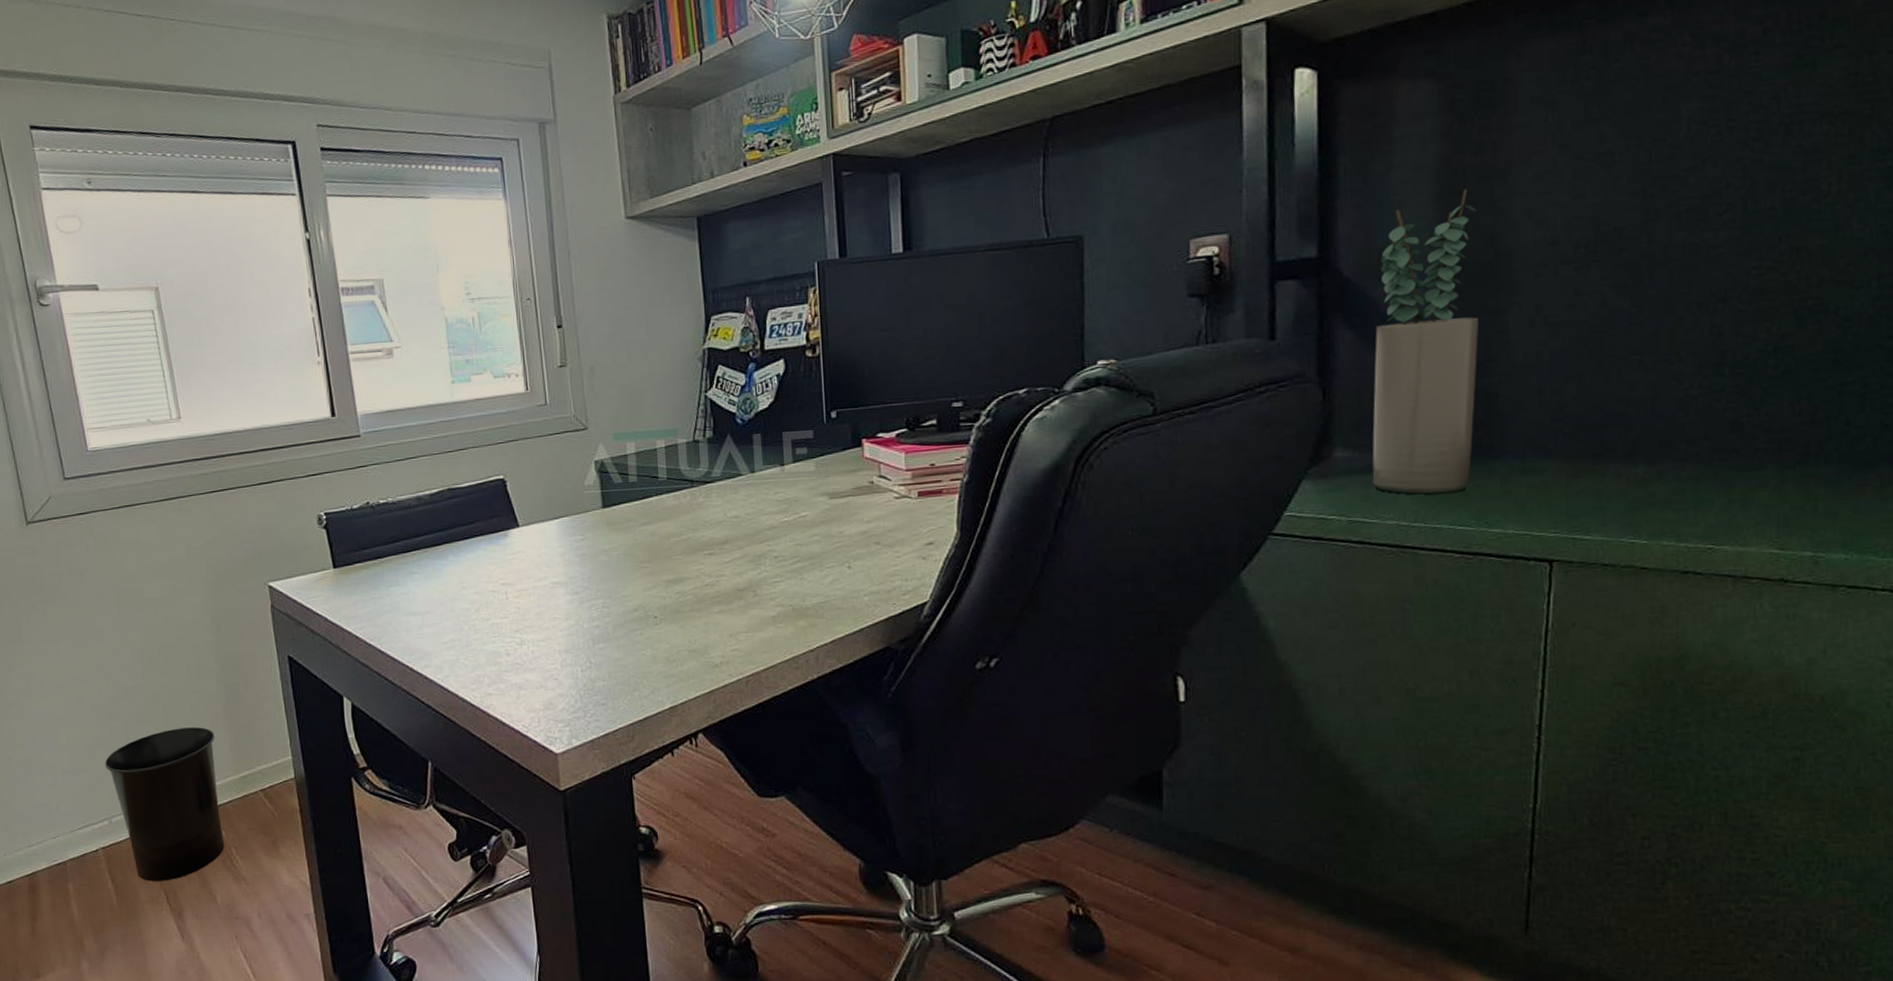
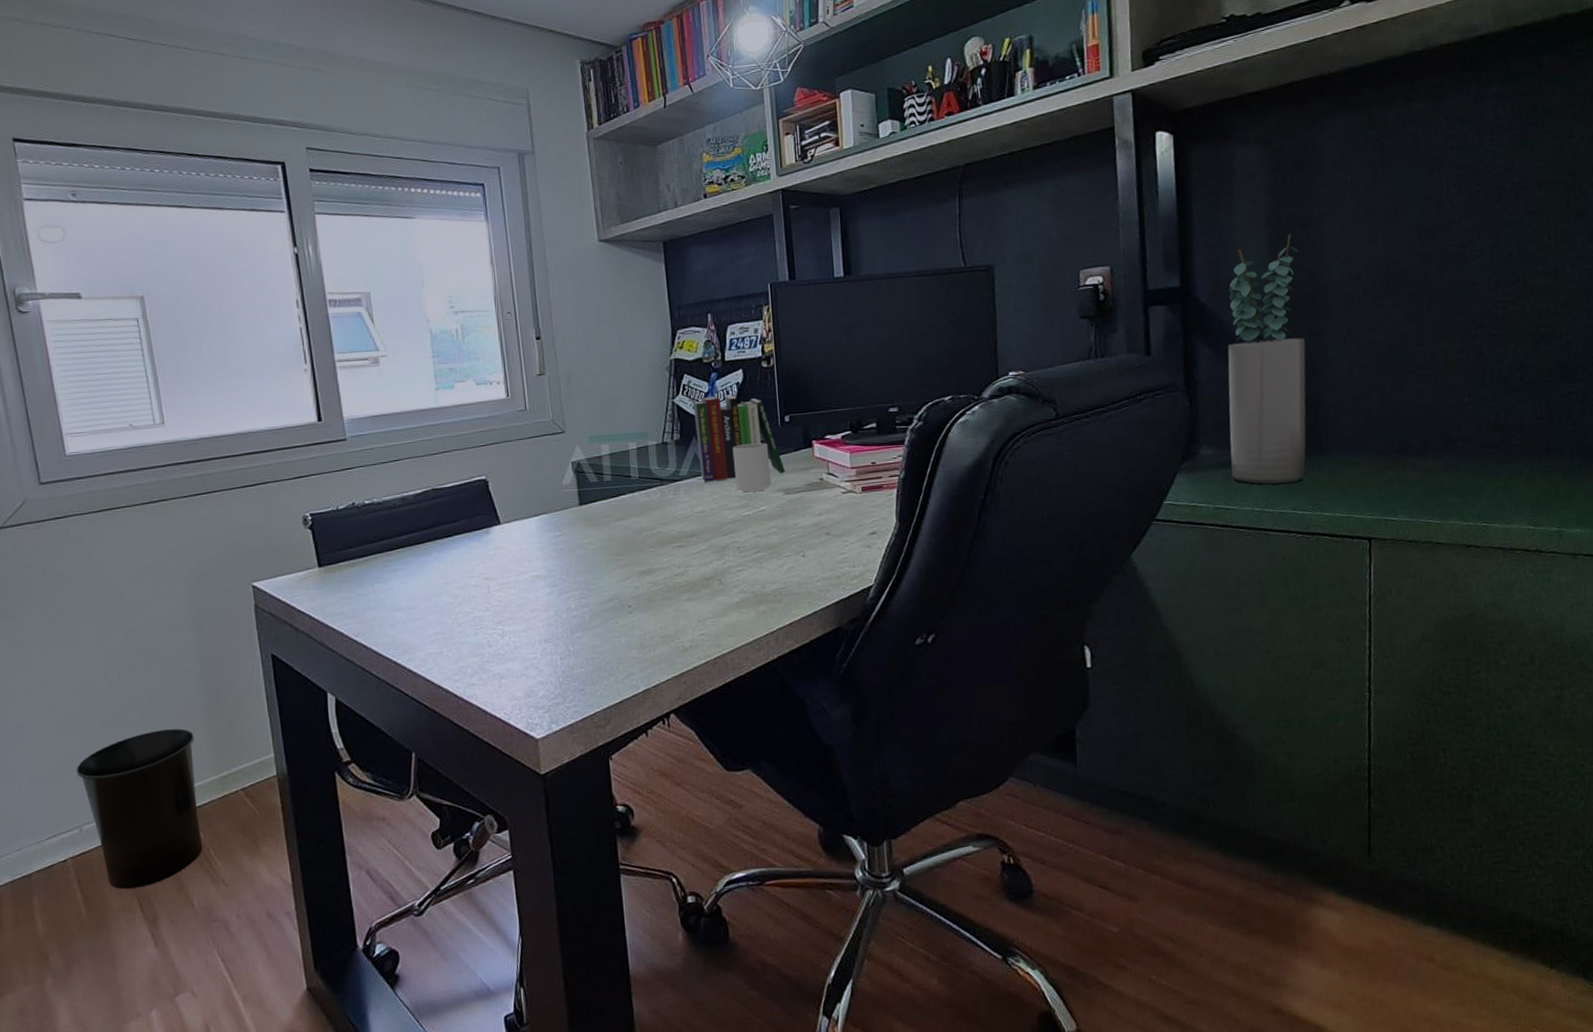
books: none [728,388,830,485] -> present [693,395,785,482]
cup: none [771,441,814,496] -> present [732,443,771,493]

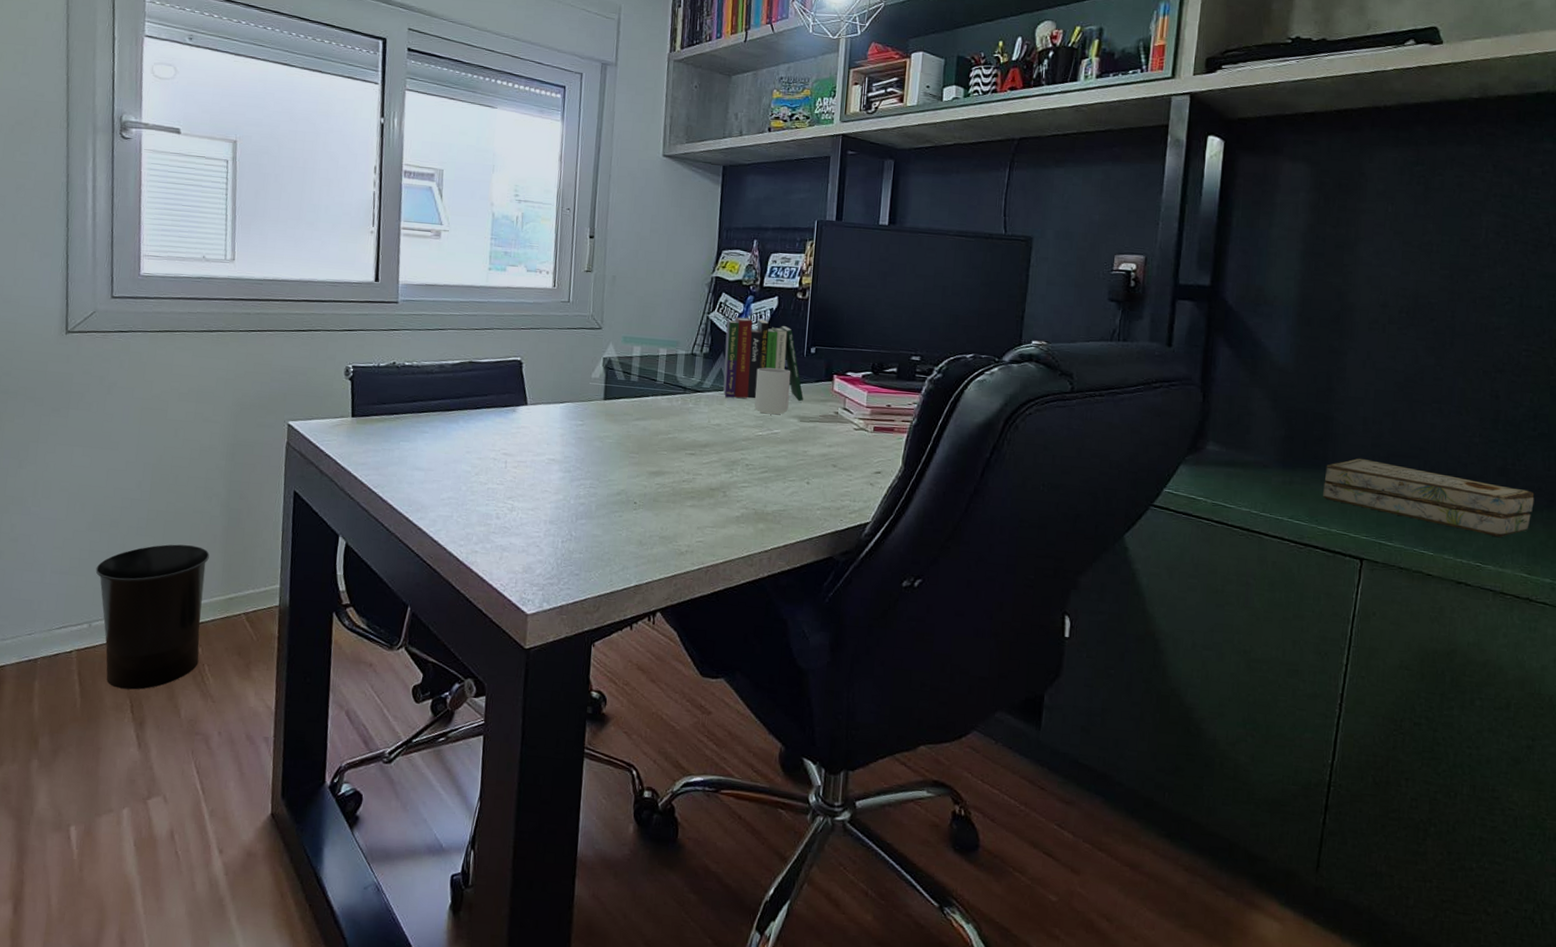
vase: present [1227,233,1307,485] -> none [1233,252,1331,493]
decorative box: none [1322,437,1531,495] -> present [1323,458,1535,538]

